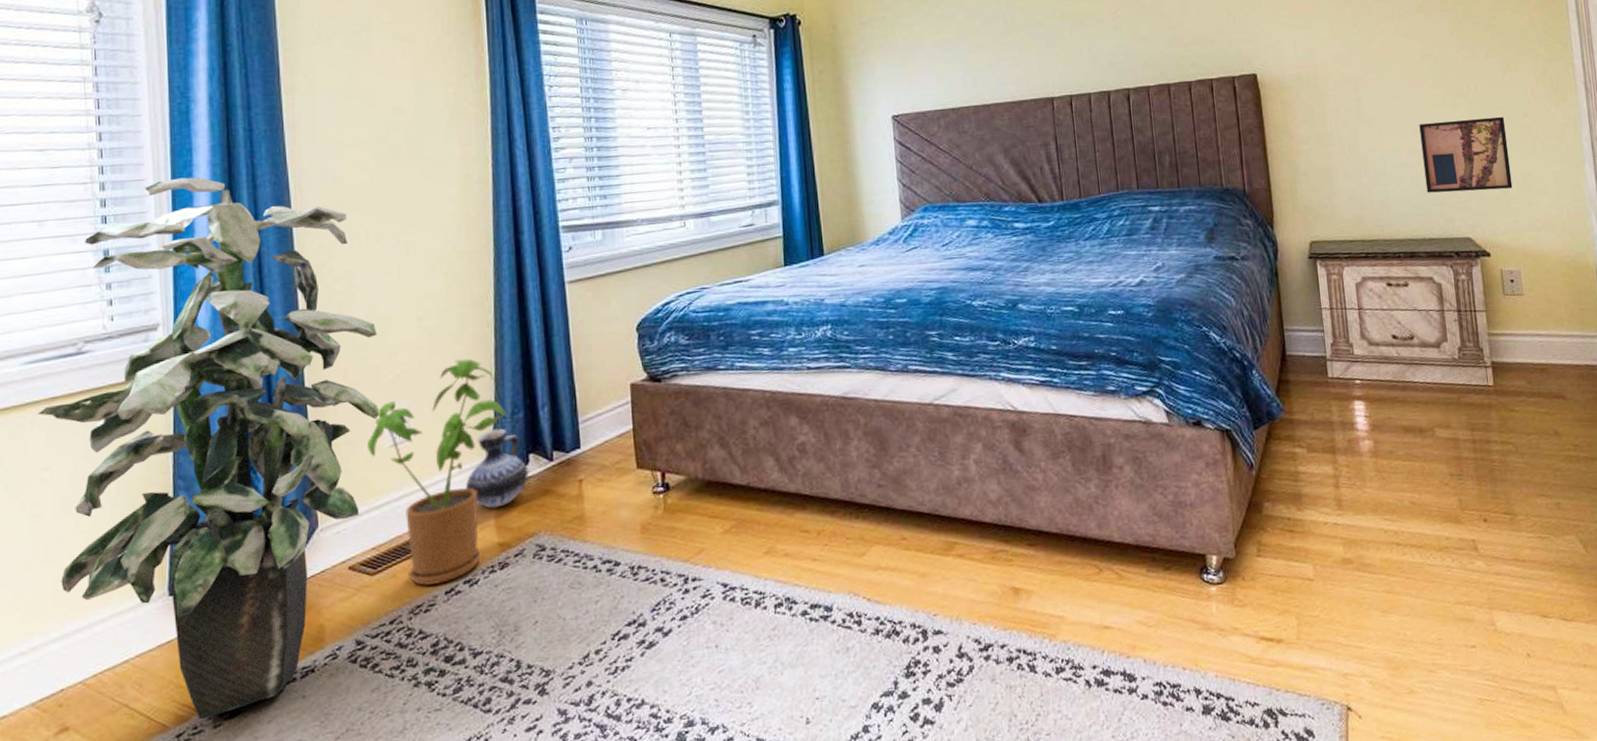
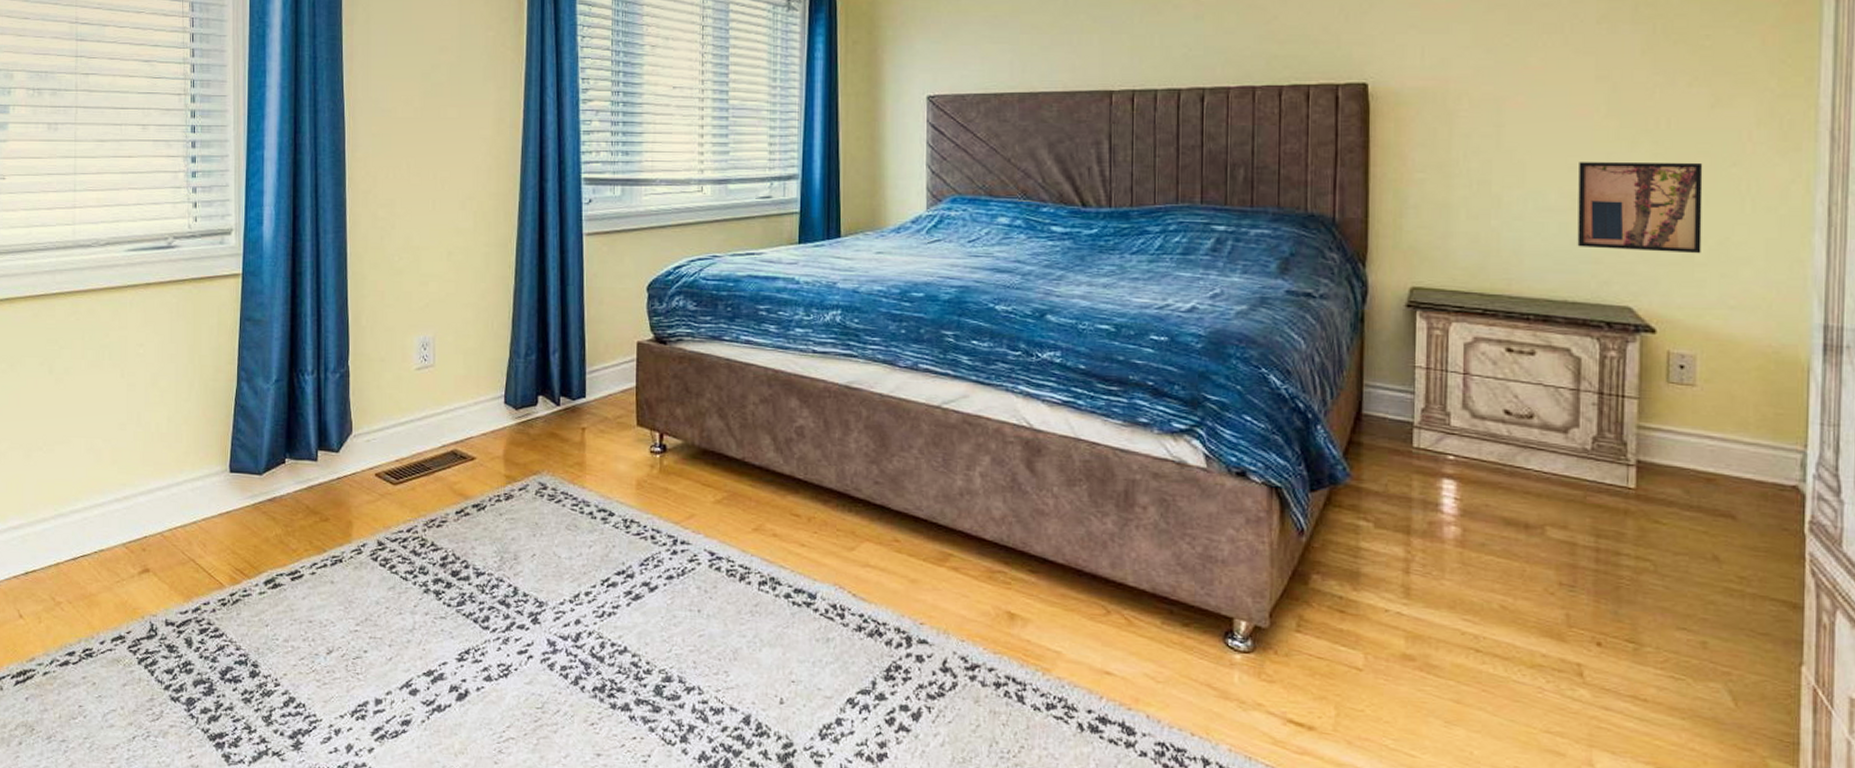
indoor plant: present [37,177,380,719] -> none [135,97,412,585]
house plant: present [367,358,508,586] -> none [398,296,522,503]
ceramic jug: present [465,428,529,509] -> none [479,367,536,442]

